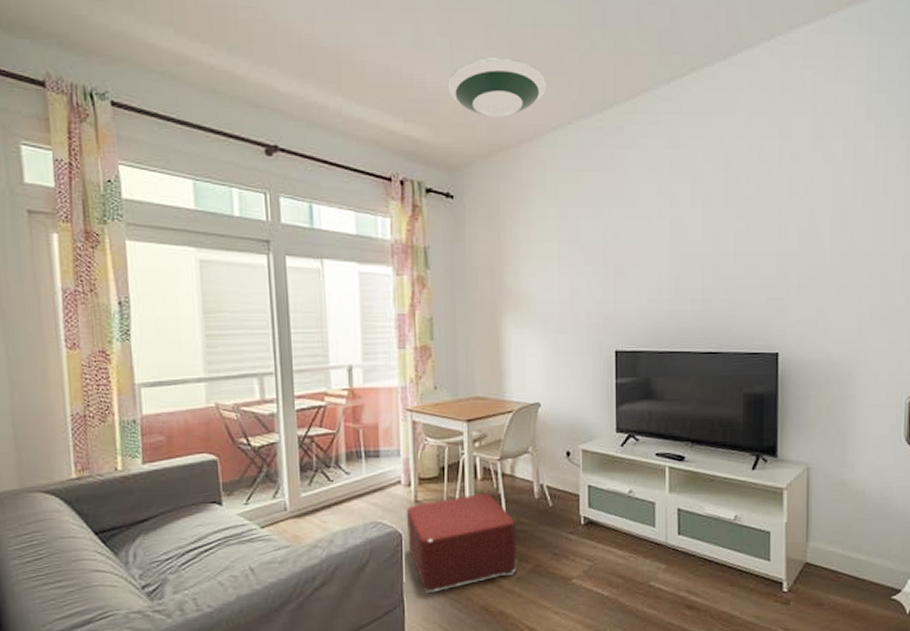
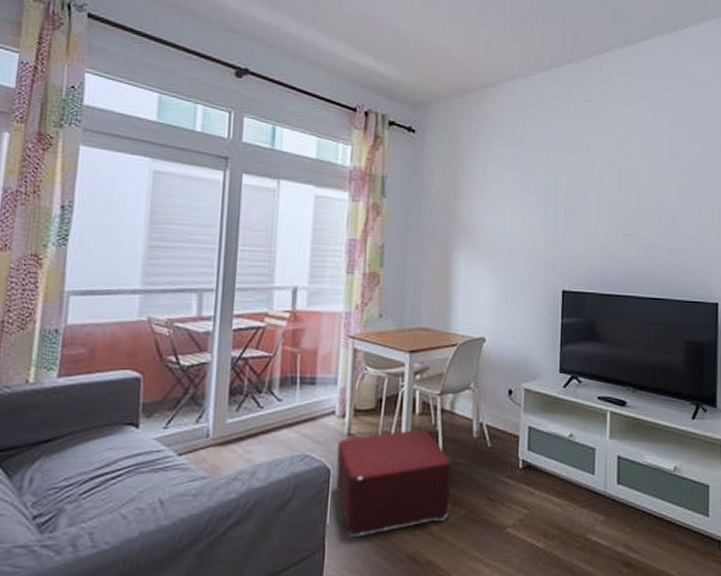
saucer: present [447,58,546,118] -> none [418,10,510,63]

